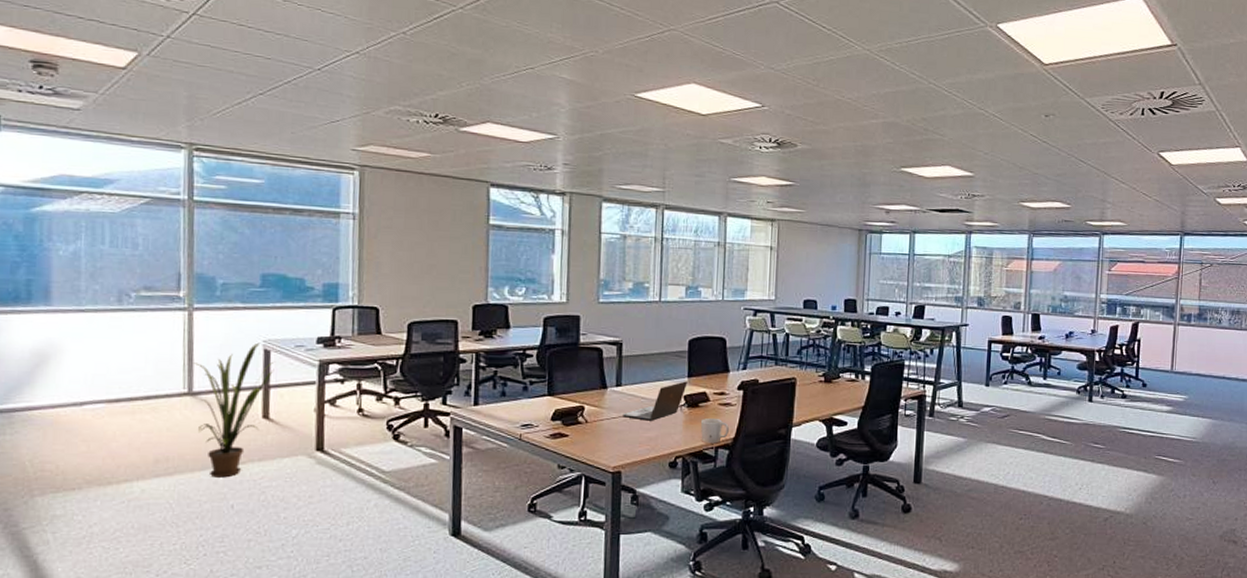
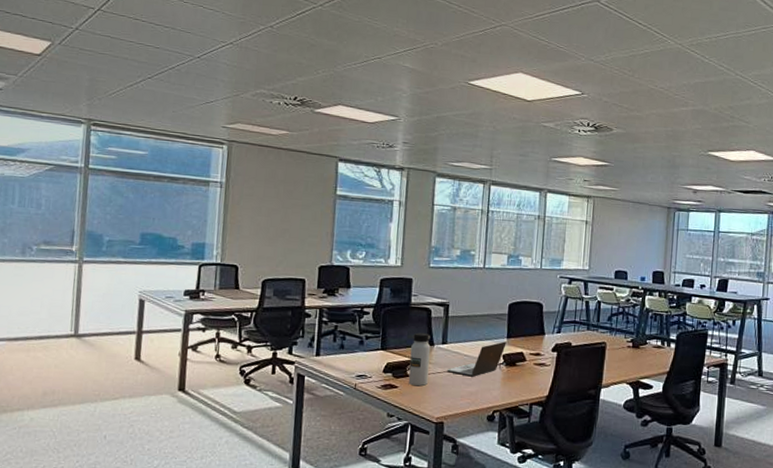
house plant: present [194,342,274,478] -> none [81,293,147,411]
water bottle: none [580,375,604,434] -> present [408,332,431,386]
mug: present [700,419,729,444] -> none [517,377,543,401]

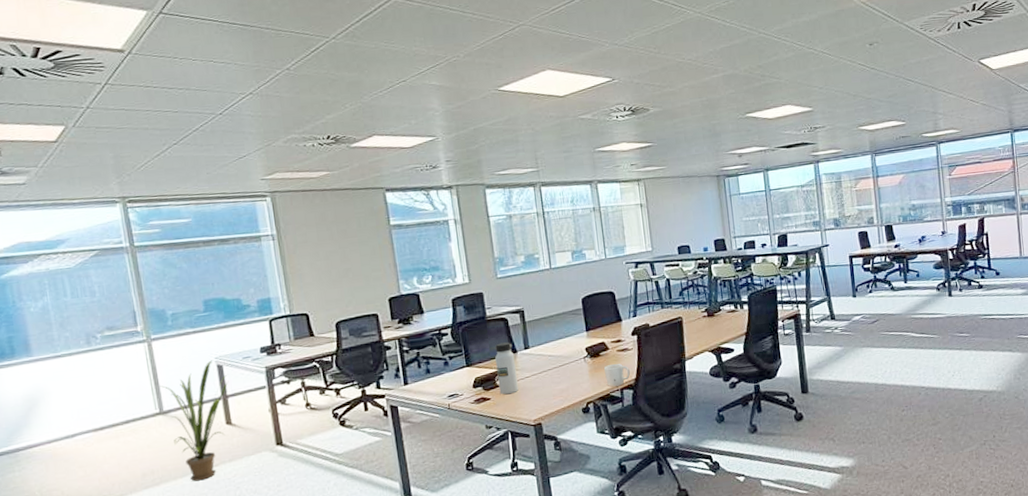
house plant: none [81,293,147,411] -> present [160,360,229,482]
laptop: present [447,341,507,377] -> none [534,335,587,376]
mug: none [517,377,543,401] -> present [603,363,630,387]

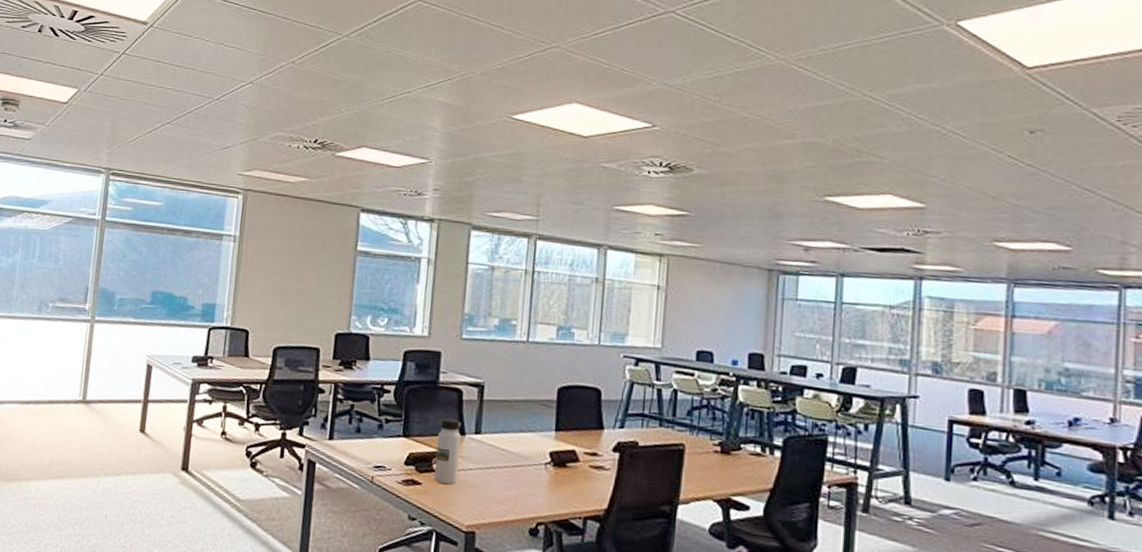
house plant: present [160,360,229,482] -> none [86,357,154,487]
mug: present [603,363,630,387] -> none [567,481,601,514]

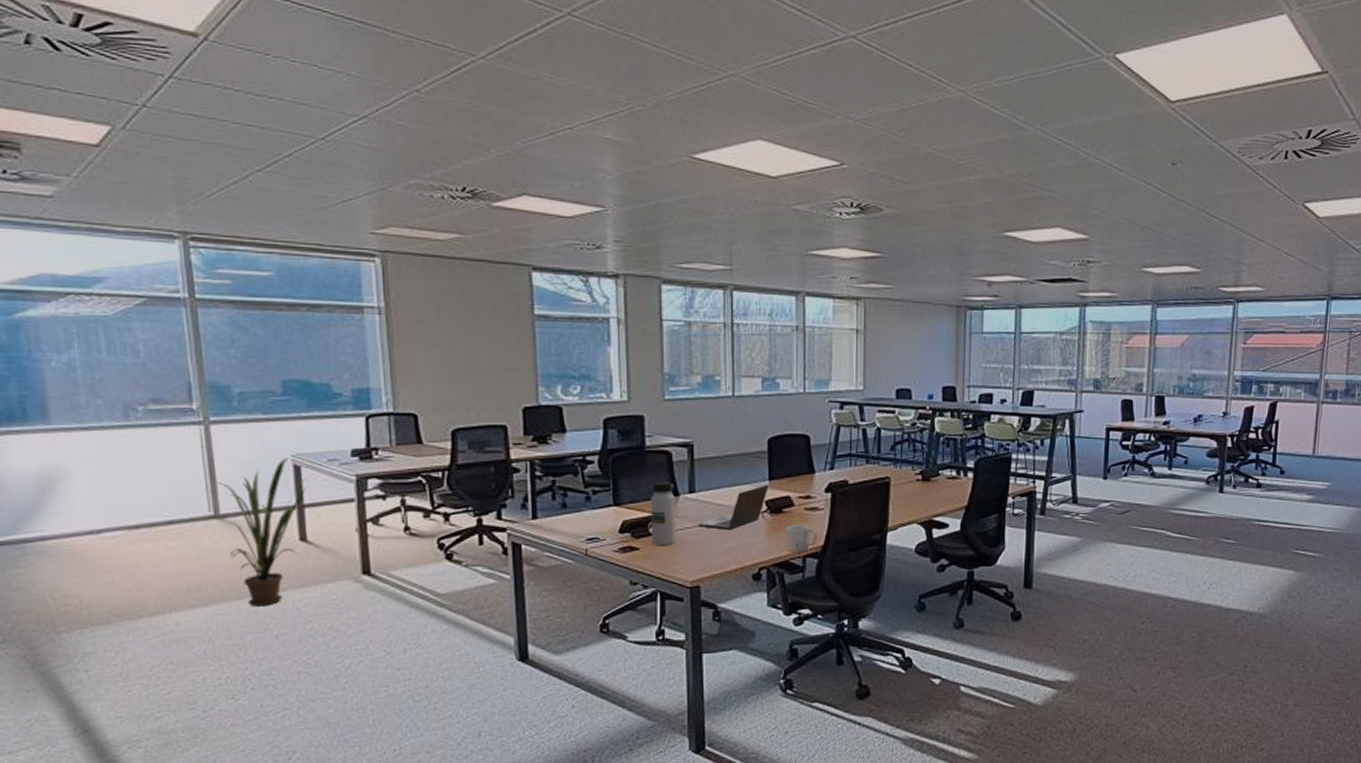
house plant: none [86,357,154,487] -> present [217,457,307,607]
laptop: none [480,435,555,478] -> present [698,485,769,530]
mug: none [567,481,601,514] -> present [785,525,817,553]

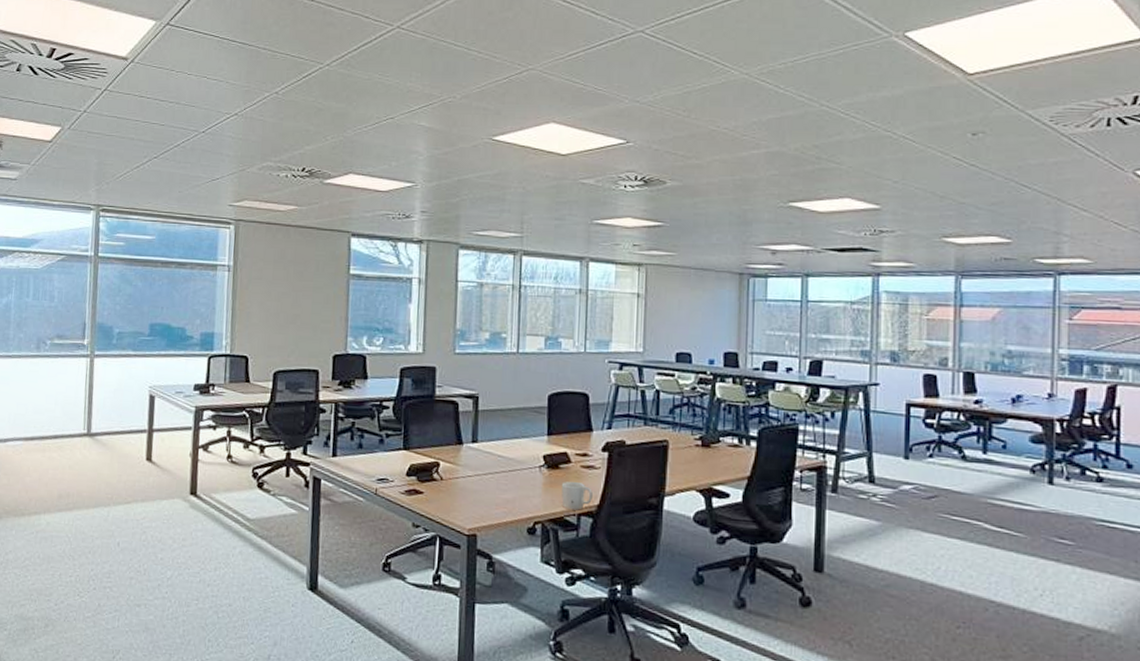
house plant: present [217,457,307,607] -> none [93,388,157,516]
water bottle: present [651,481,676,546] -> none [435,429,459,492]
laptop: present [698,485,769,530] -> none [479,439,547,482]

